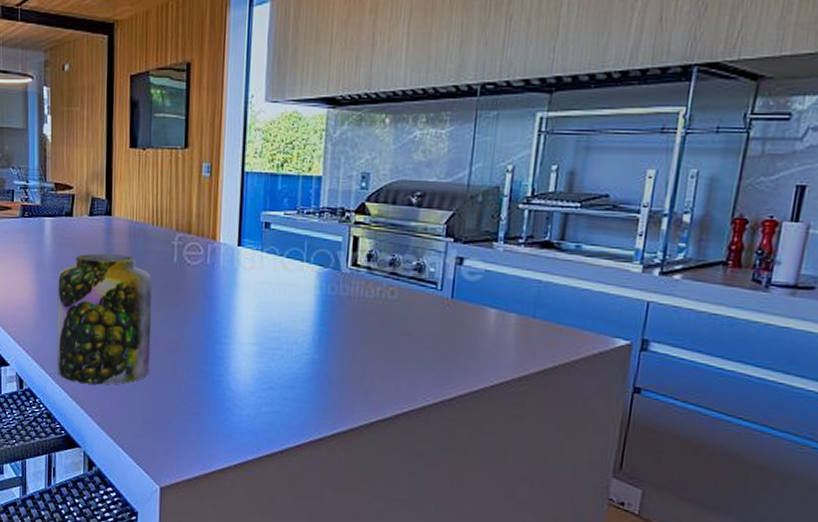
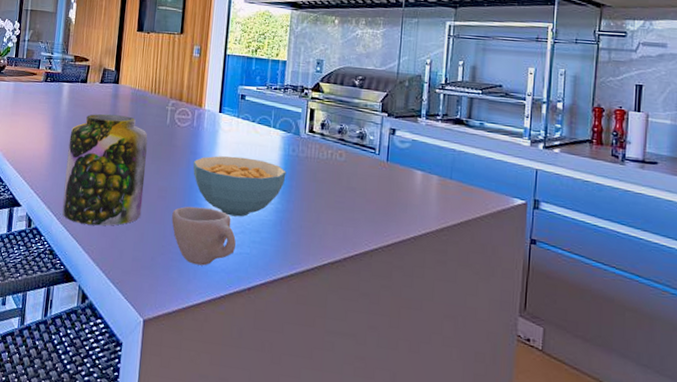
cup: none [186,359,264,427] -> present [171,206,236,266]
cereal bowl: none [208,298,324,371] -> present [193,156,286,217]

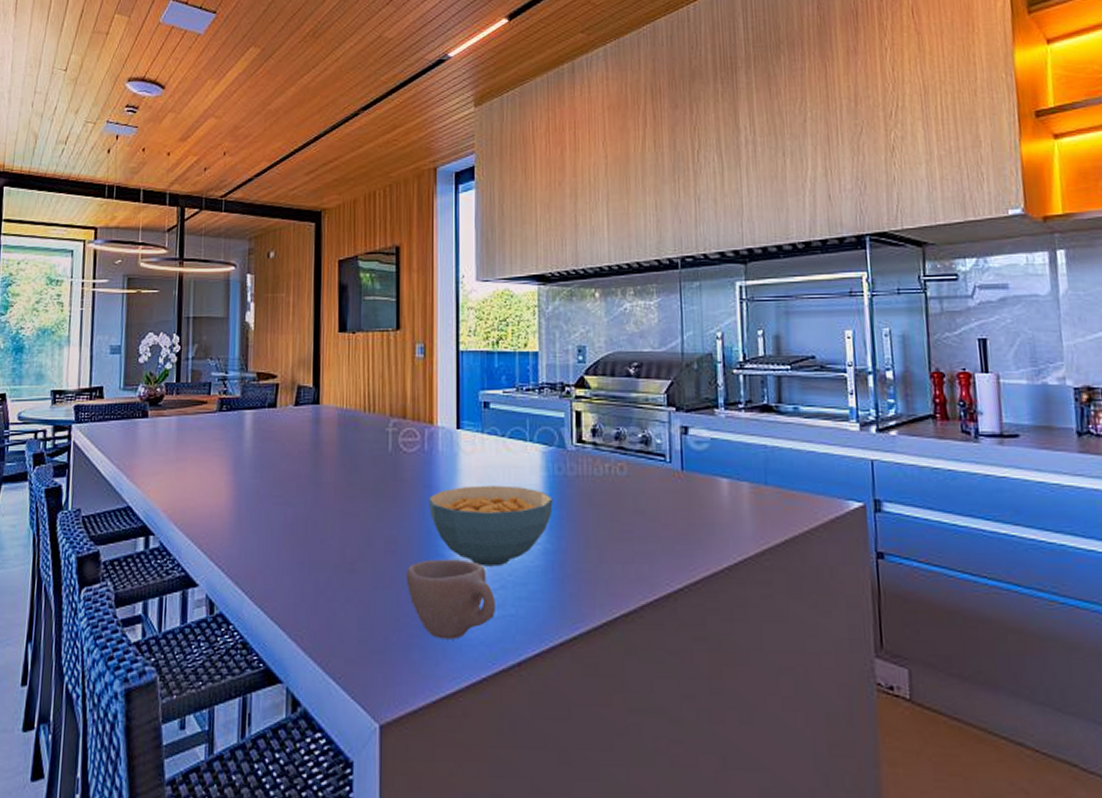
jar: present [62,113,148,226] -> none [255,446,366,601]

